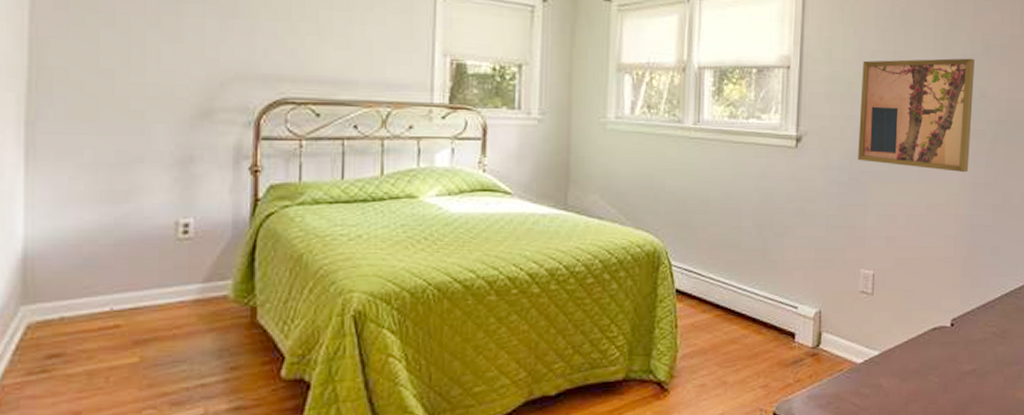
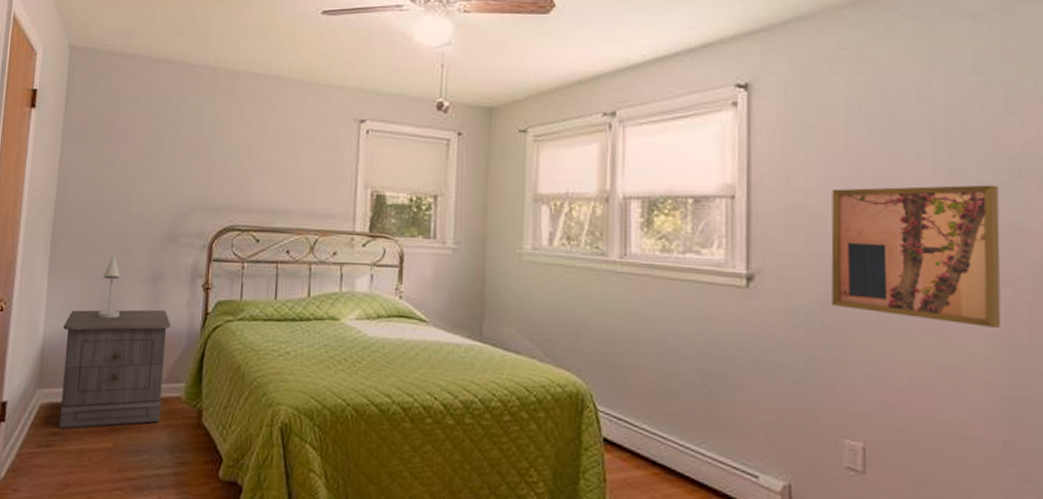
nightstand: none [54,198,210,349] -> present [58,309,171,429]
table lamp: none [105,134,137,213] -> present [97,254,121,319]

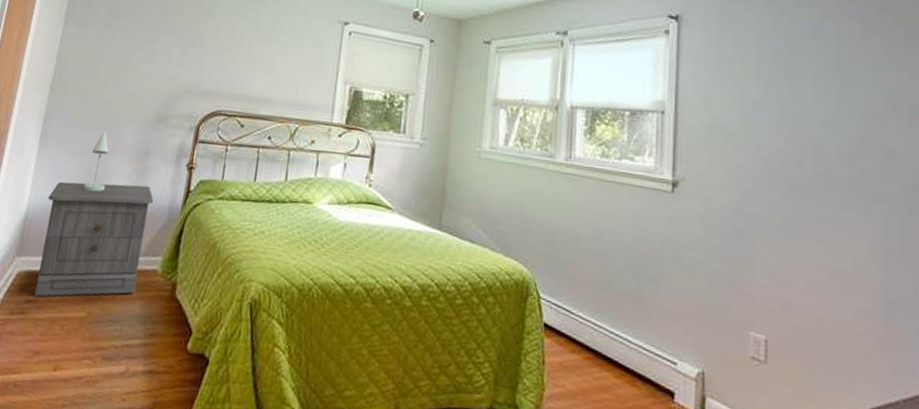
wall art: present [831,184,1001,328] -> none [742,110,879,238]

